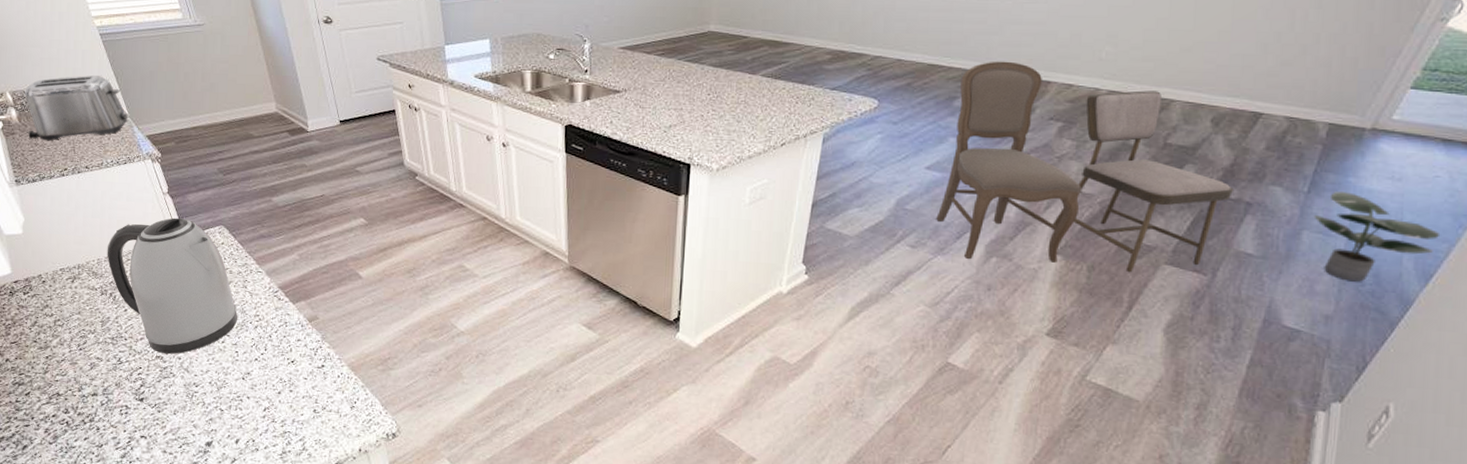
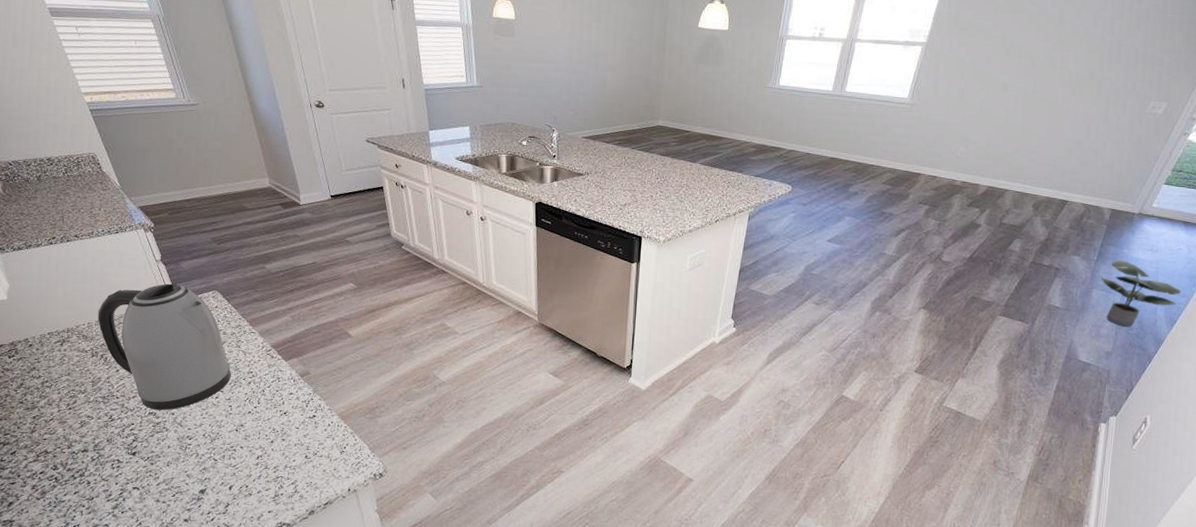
toaster: present [25,75,128,141] -> none [9,148,120,211]
dining chair: present [936,61,1081,263] -> none [835,156,941,315]
dining chair: present [1052,90,1235,273] -> none [920,182,1048,323]

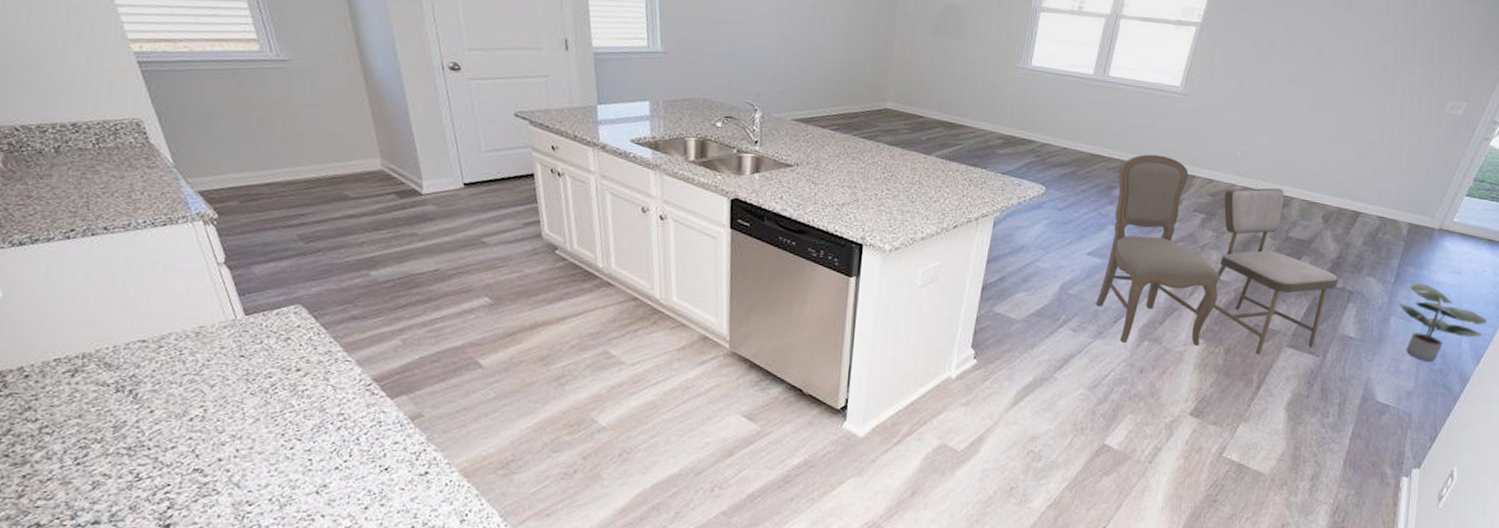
kettle: present [97,283,232,410] -> none [128,294,315,465]
dining chair: none [835,156,941,315] -> present [1096,154,1220,346]
dining chair: none [920,182,1048,323] -> present [1195,188,1340,355]

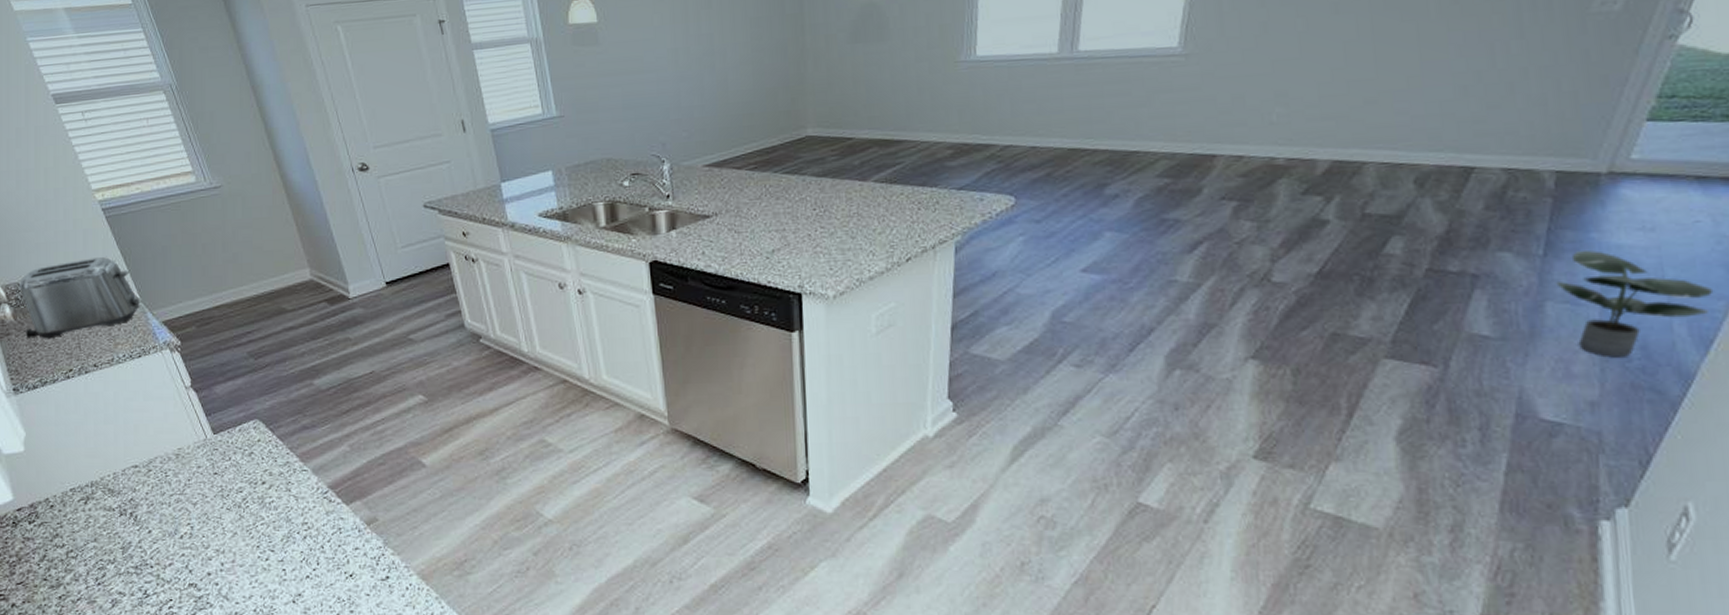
toaster: none [14,112,173,193] -> present [19,257,140,339]
dining chair: present [1096,154,1220,346] -> none [1101,136,1271,374]
dining chair: present [1195,188,1340,355] -> none [1241,153,1455,373]

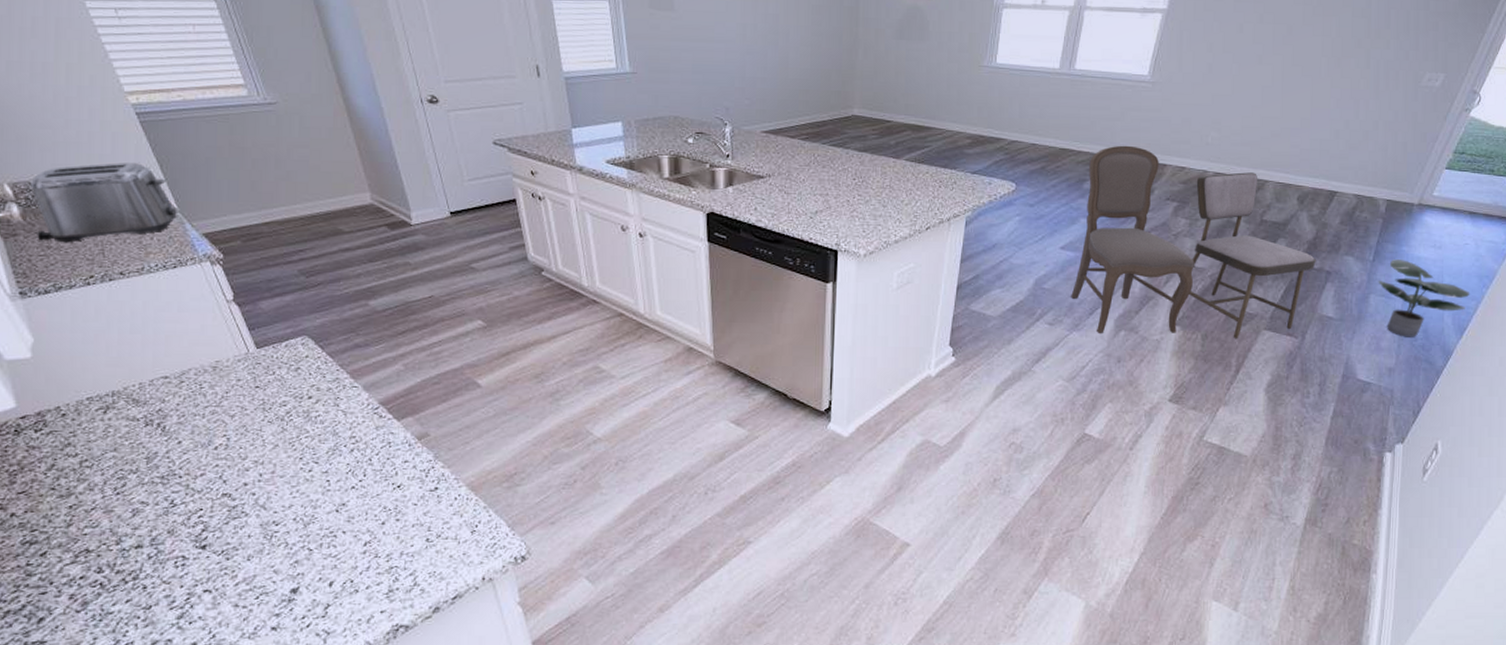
dining chair: none [1101,136,1271,374] -> present [1071,145,1194,333]
dining chair: none [1241,153,1455,373] -> present [1171,172,1317,339]

